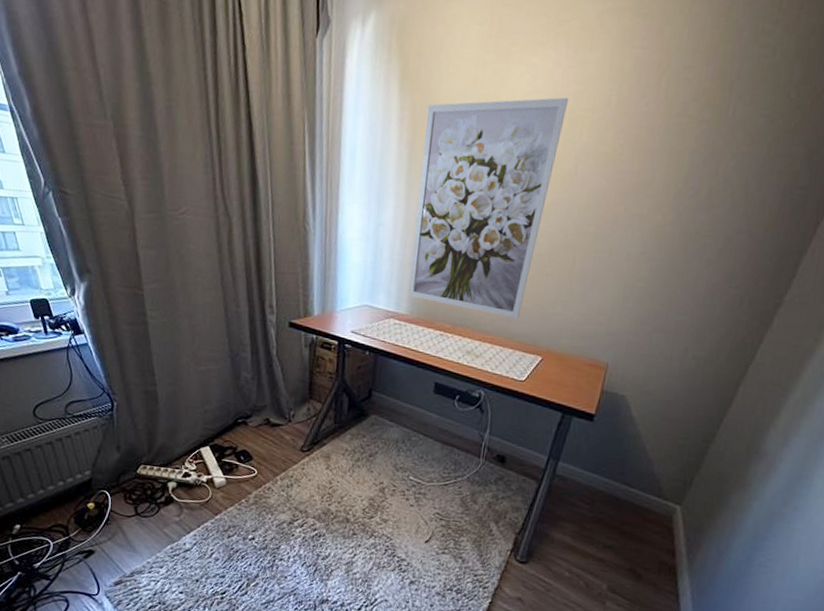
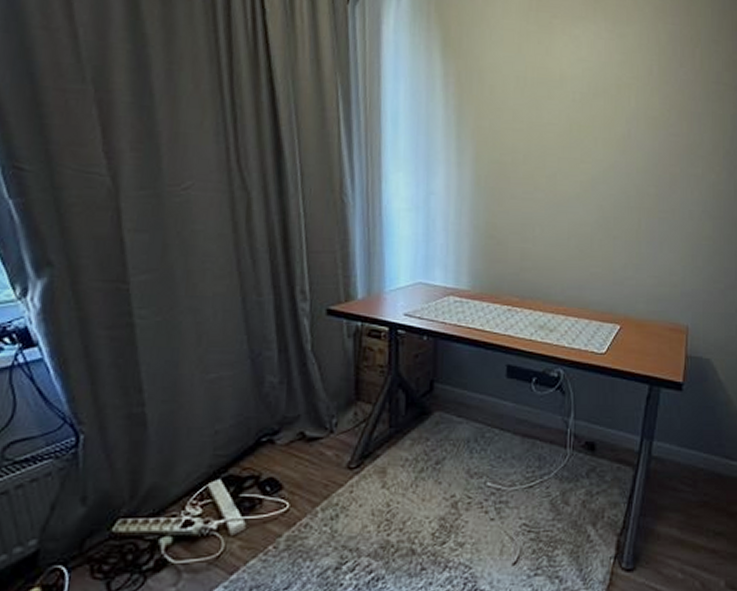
wall art: present [408,97,569,319] -> none [468,66,614,286]

